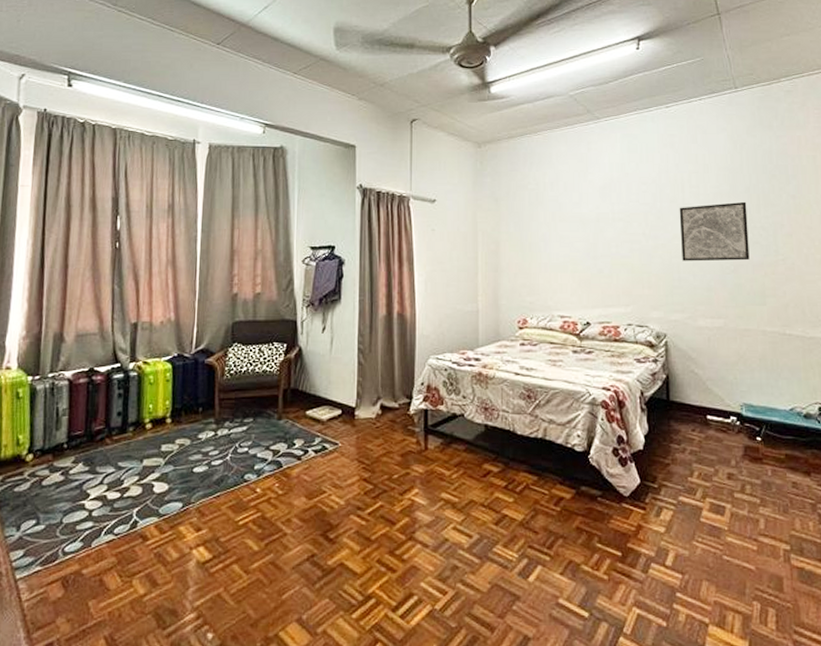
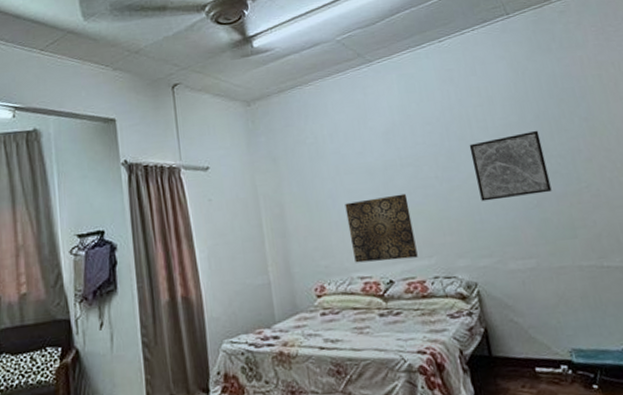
wall art: none [556,245,616,305] -> present [345,193,418,263]

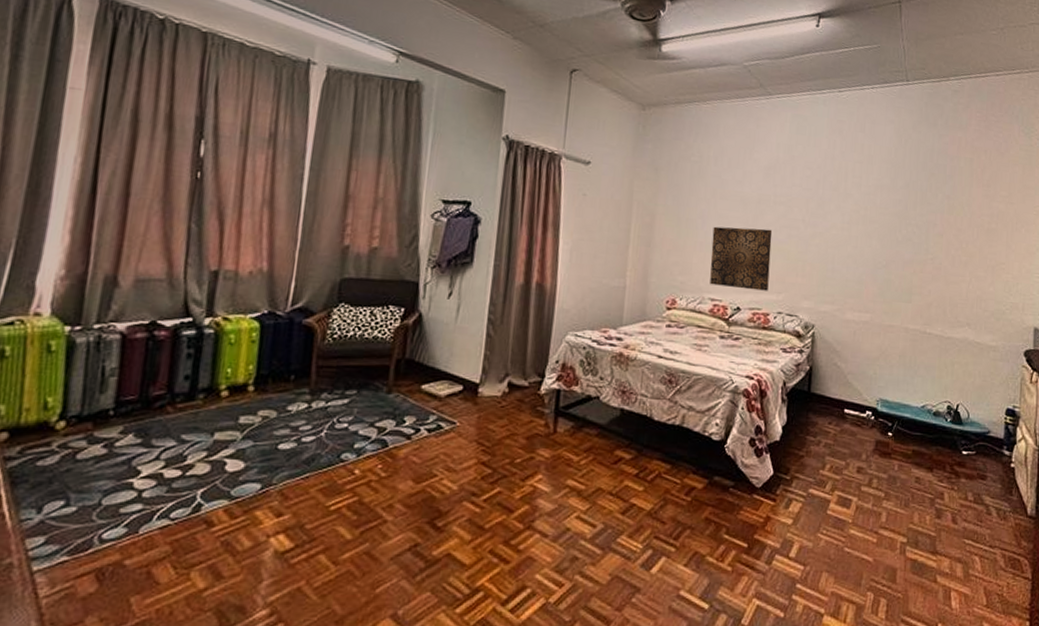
wall art: present [469,130,552,202] -> none [838,196,905,257]

